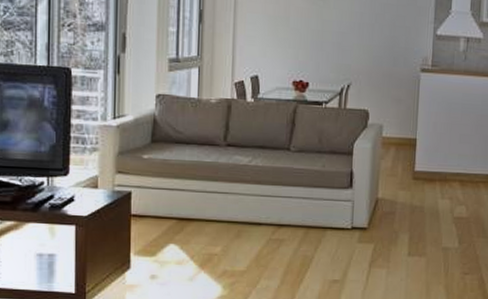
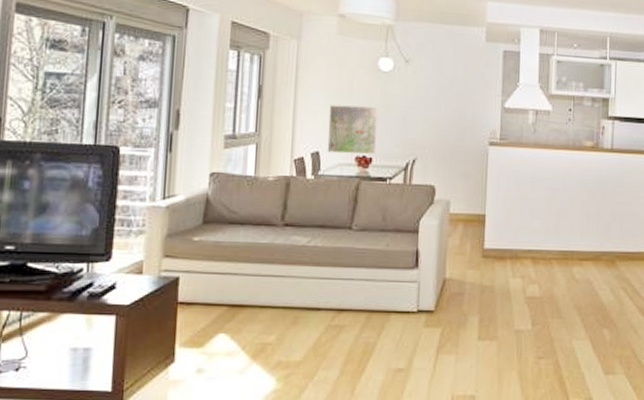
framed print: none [266,30,315,80] -> present [327,104,379,155]

